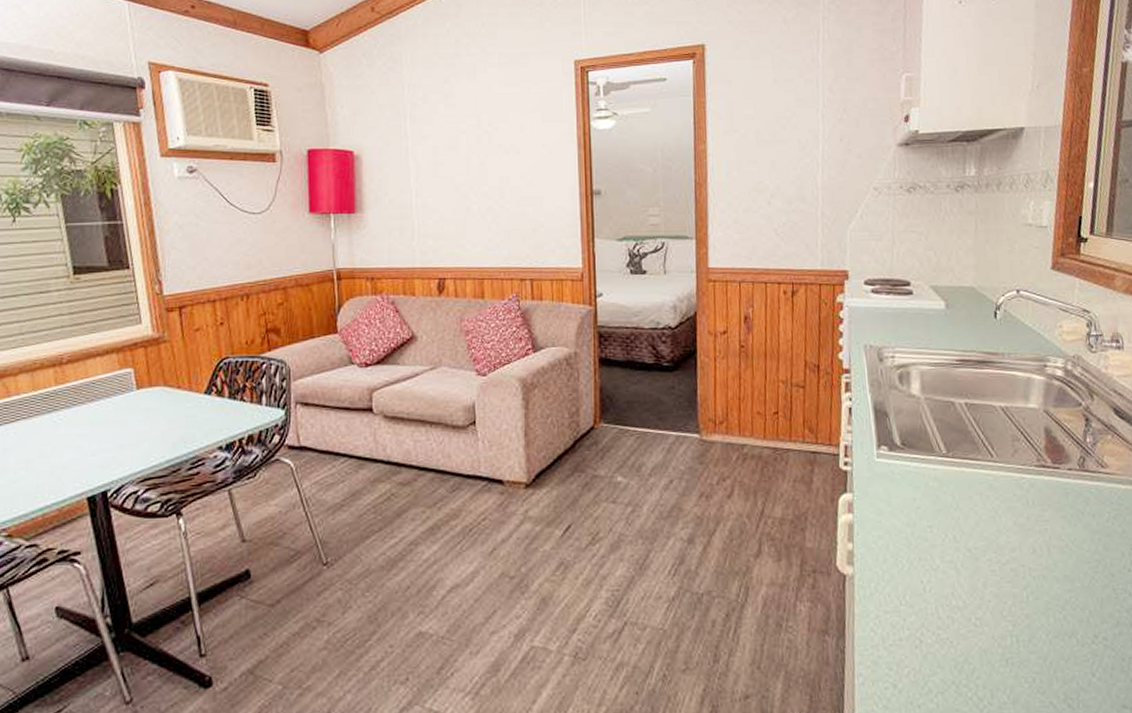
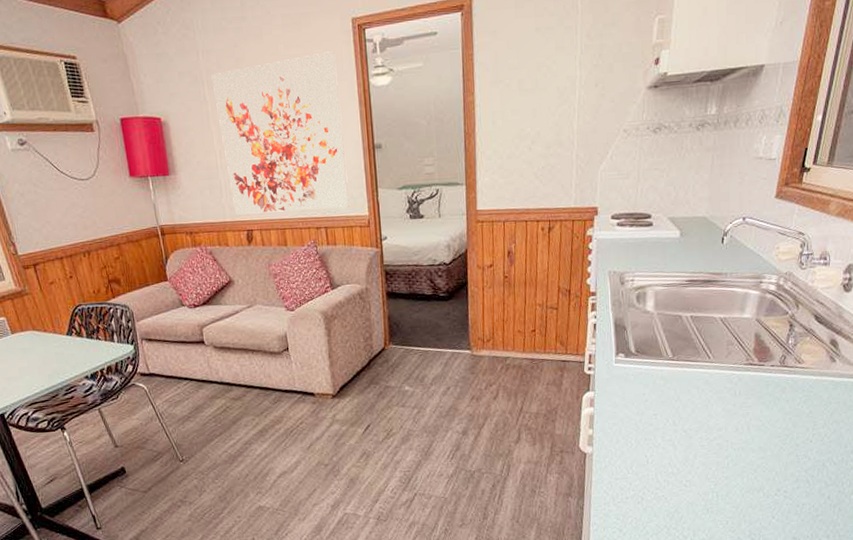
wall art: none [415,92,561,260] -> present [211,51,350,215]

